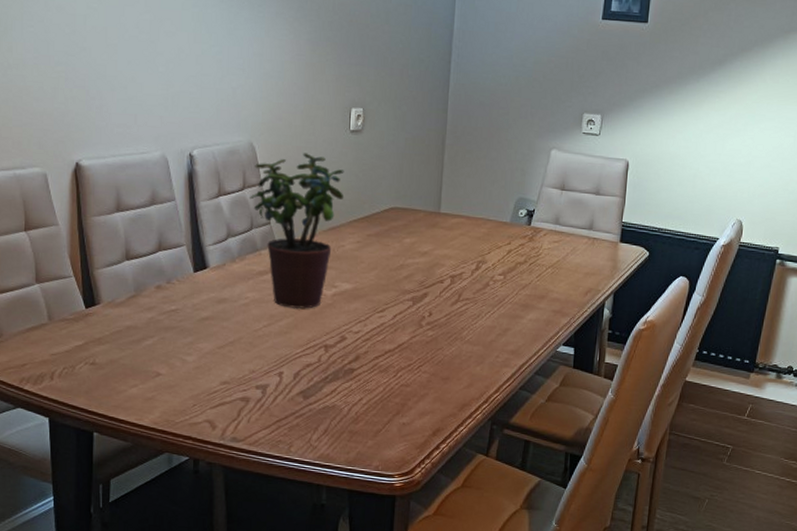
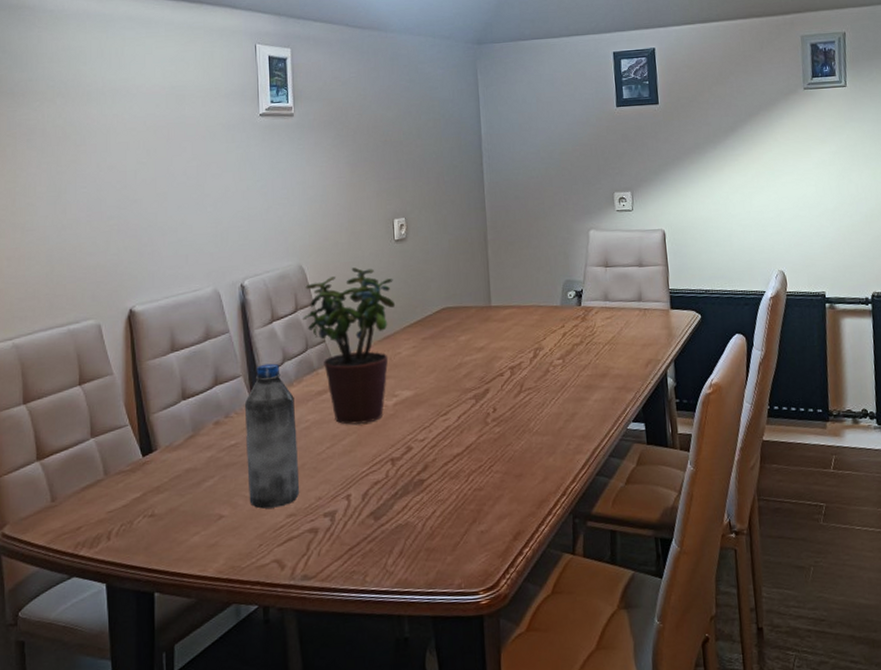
water bottle: none [186,237,236,374] -> present [244,363,300,509]

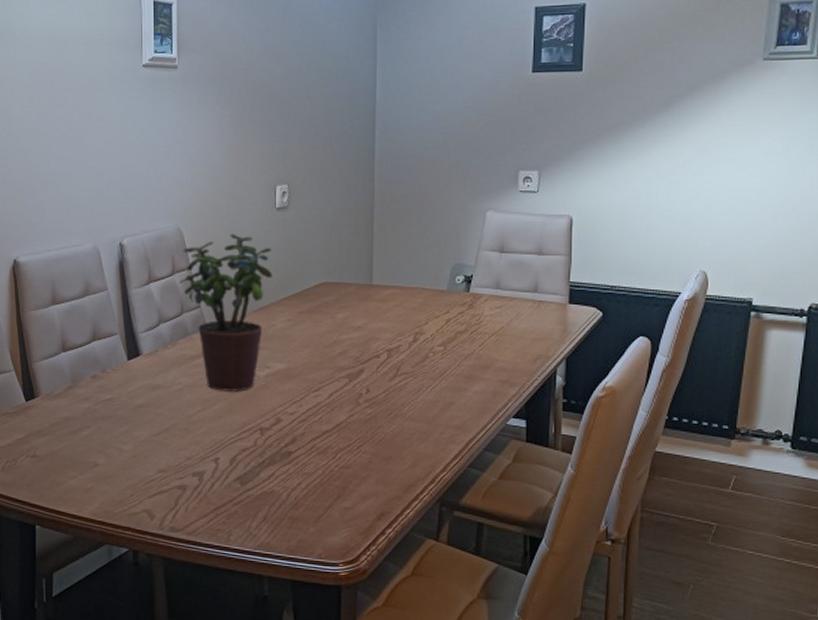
water bottle: present [244,363,300,509] -> none [120,324,171,462]

